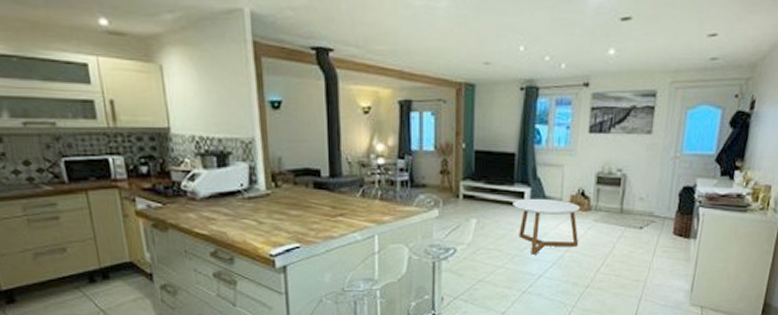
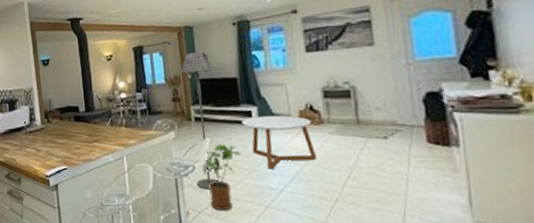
floor lamp: none [455,118,491,274] -> present [181,52,218,190]
house plant: none [464,226,507,297] -> present [203,143,241,211]

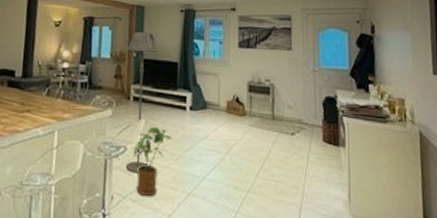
coffee table: present [241,115,318,169] -> none [176,102,238,156]

